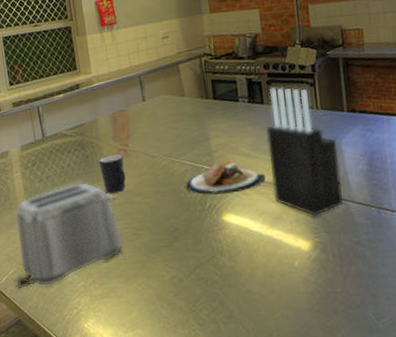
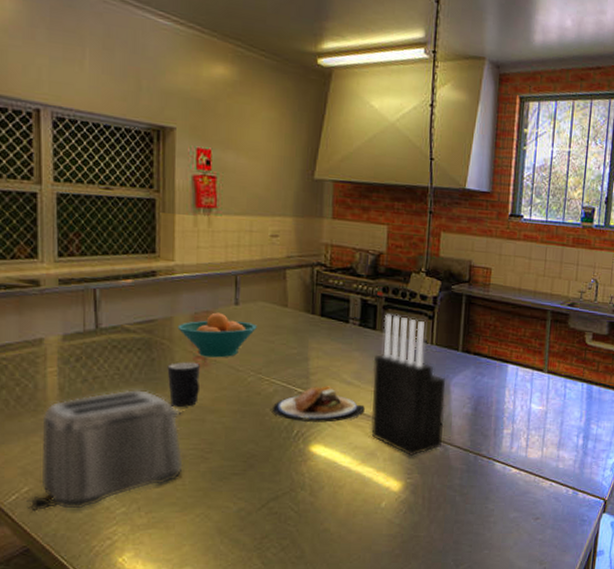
fruit bowl: none [101,110,163,149] -> present [177,312,257,358]

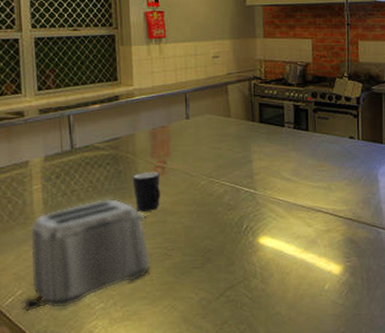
fruit bowl: present [177,312,257,358] -> none [139,127,206,166]
plate: present [273,386,365,422] -> none [224,183,304,217]
knife block: present [371,314,446,457] -> none [308,116,375,242]

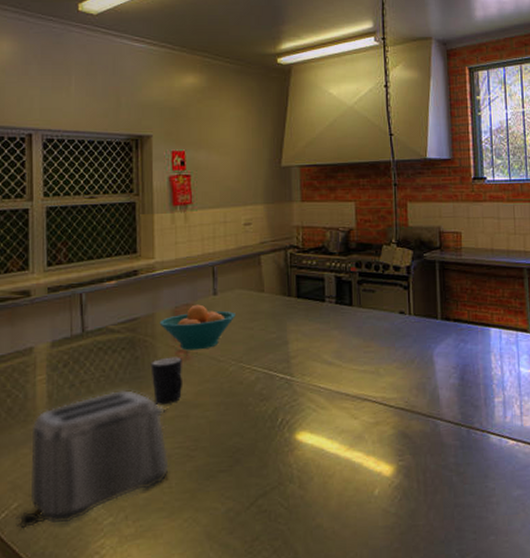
fruit bowl: none [139,127,206,166] -> present [159,304,236,351]

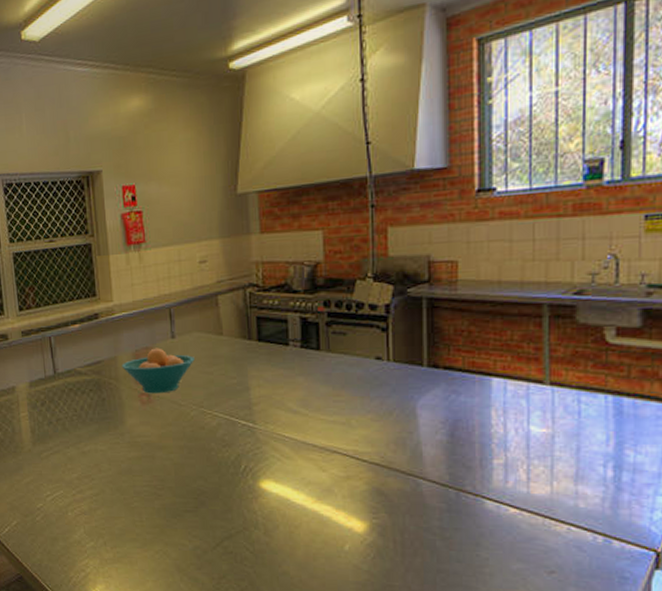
toaster: present [15,389,169,531] -> none [16,428,140,544]
mug: present [150,357,184,404] -> none [116,399,148,444]

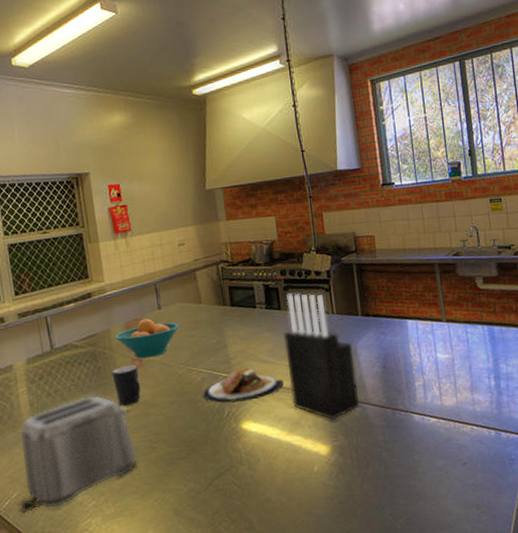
toaster: none [16,428,140,544] -> present [17,395,137,515]
mug: none [116,399,148,444] -> present [111,365,141,406]
plate: none [218,416,315,456] -> present [203,367,284,403]
knife block: none [320,330,413,493] -> present [283,293,359,421]

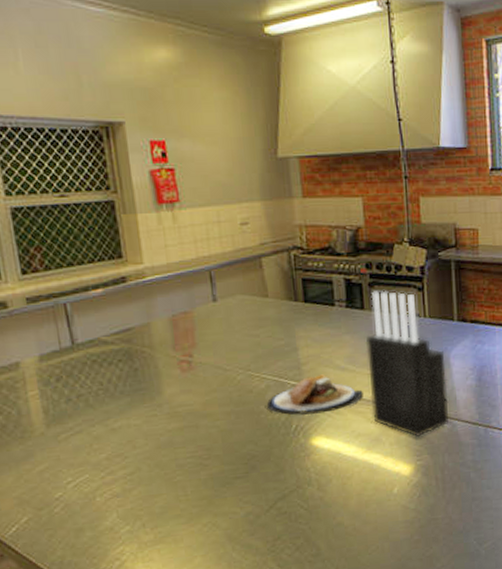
toaster: present [17,395,137,515] -> none [27,402,183,542]
mug: present [111,365,141,406] -> none [151,367,190,416]
fruit bowl: present [115,318,179,359] -> none [156,312,239,361]

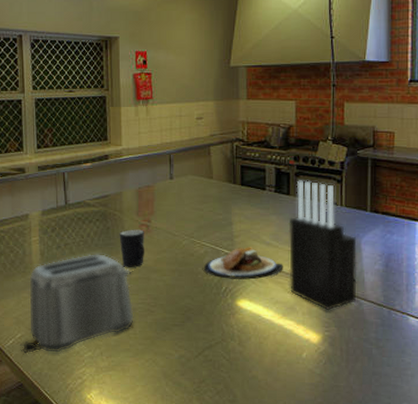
toaster: none [27,402,183,542] -> present [20,253,134,355]
mug: none [151,367,190,416] -> present [119,229,145,267]

